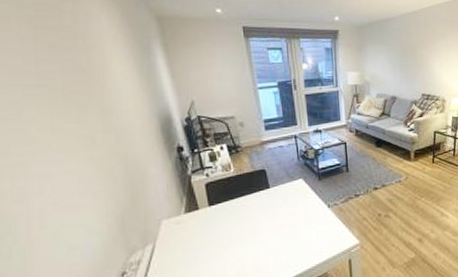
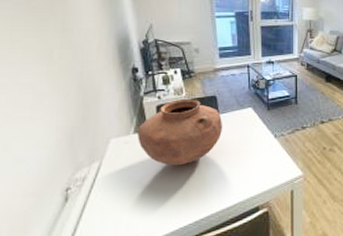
vase: none [187,174,275,244] -> present [136,99,223,166]

